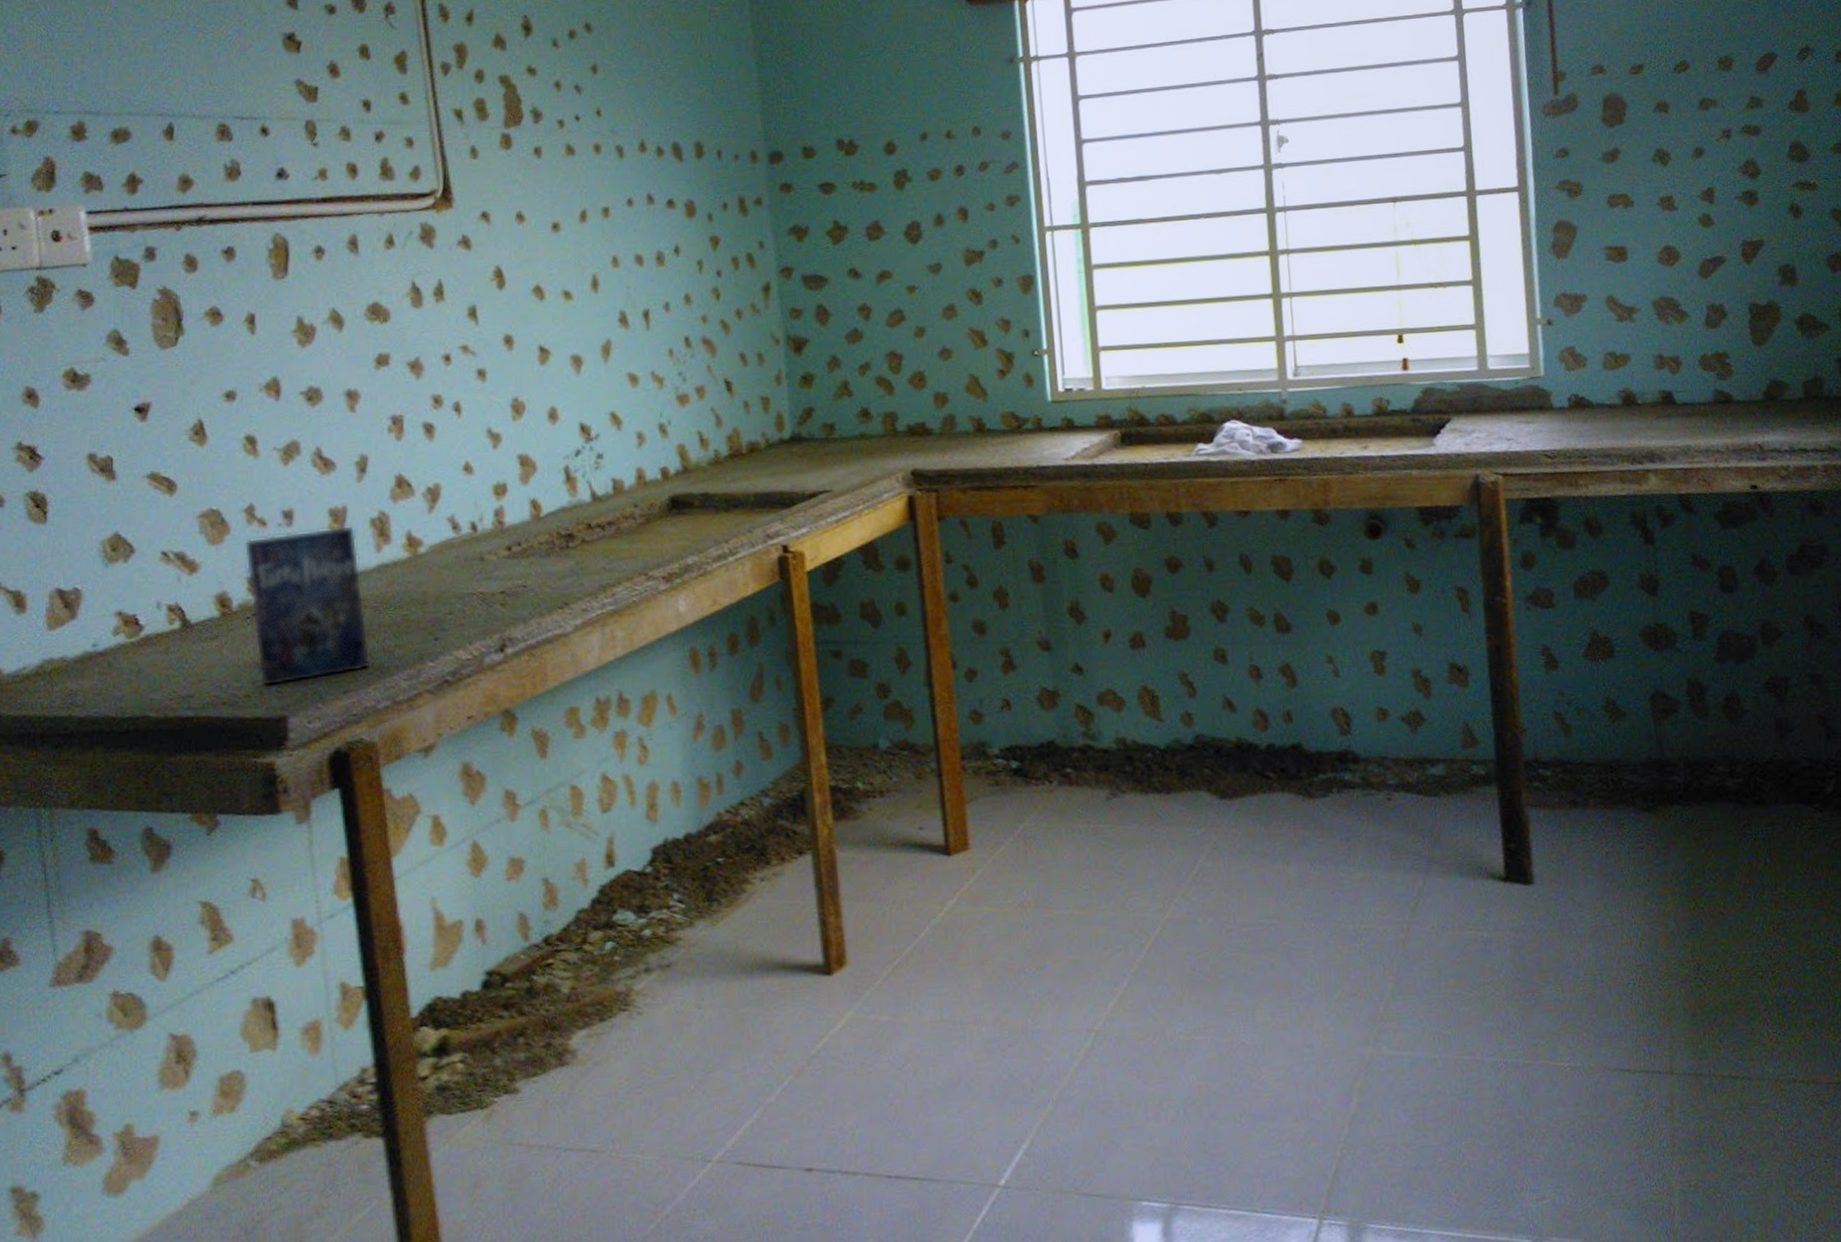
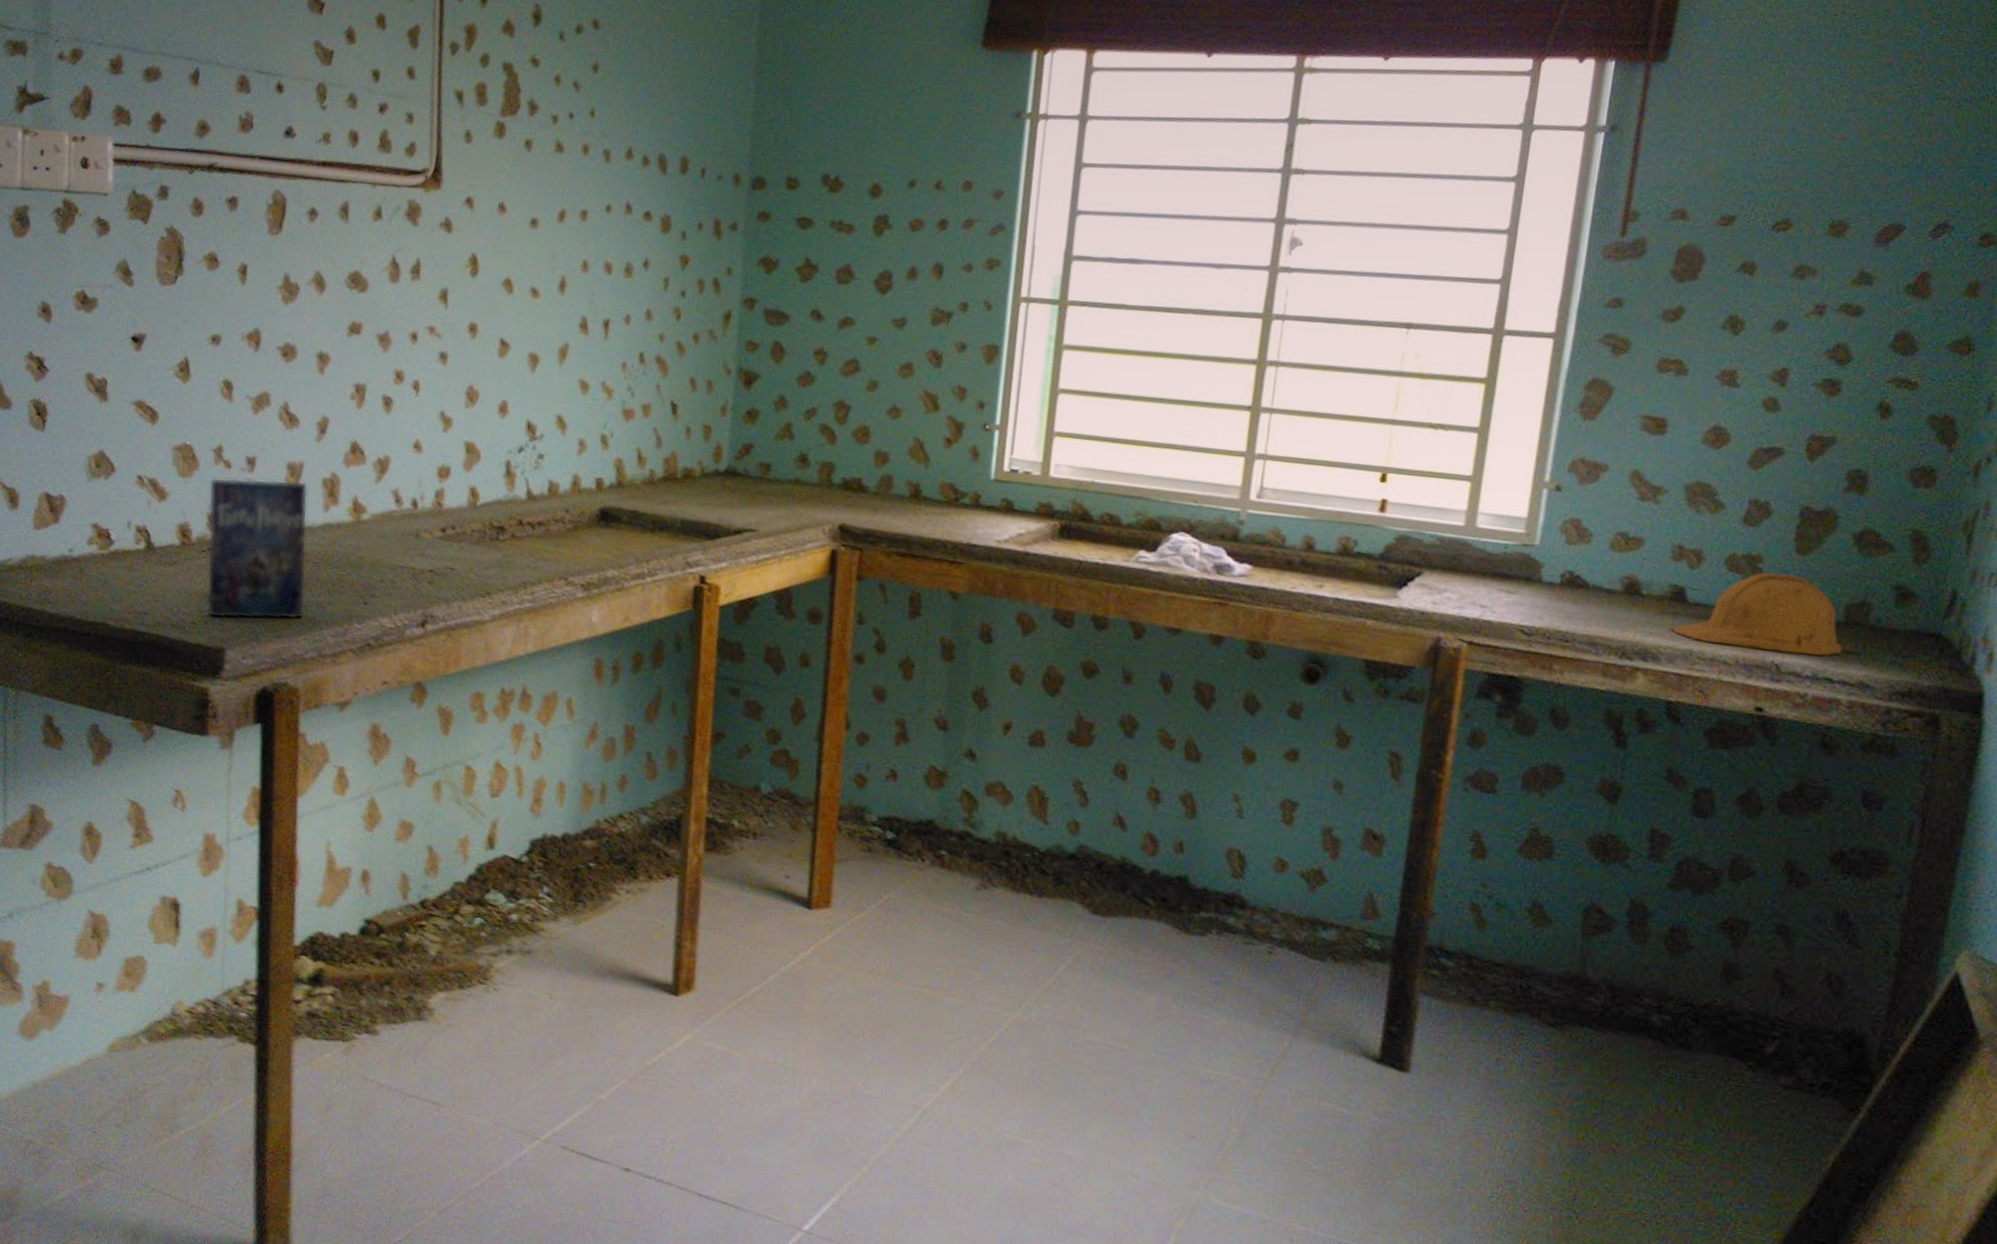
hard hat: none [1667,364,1809,437] -> present [1670,572,1843,656]

